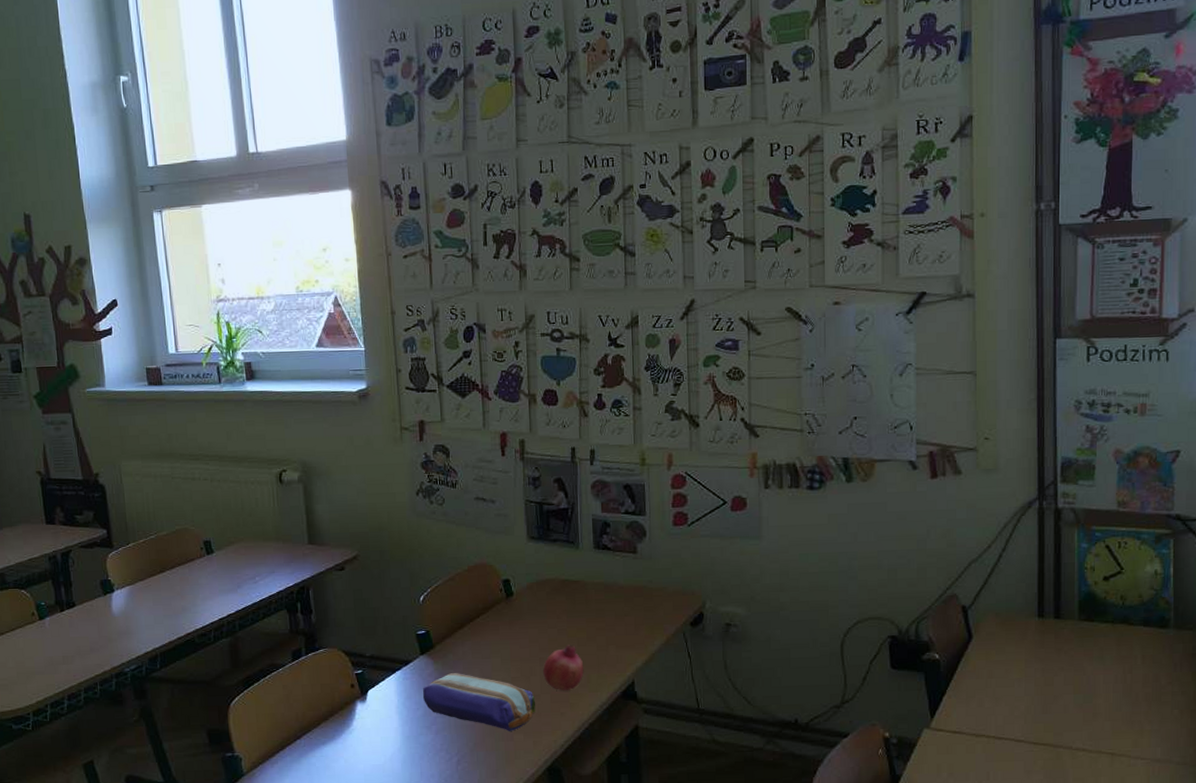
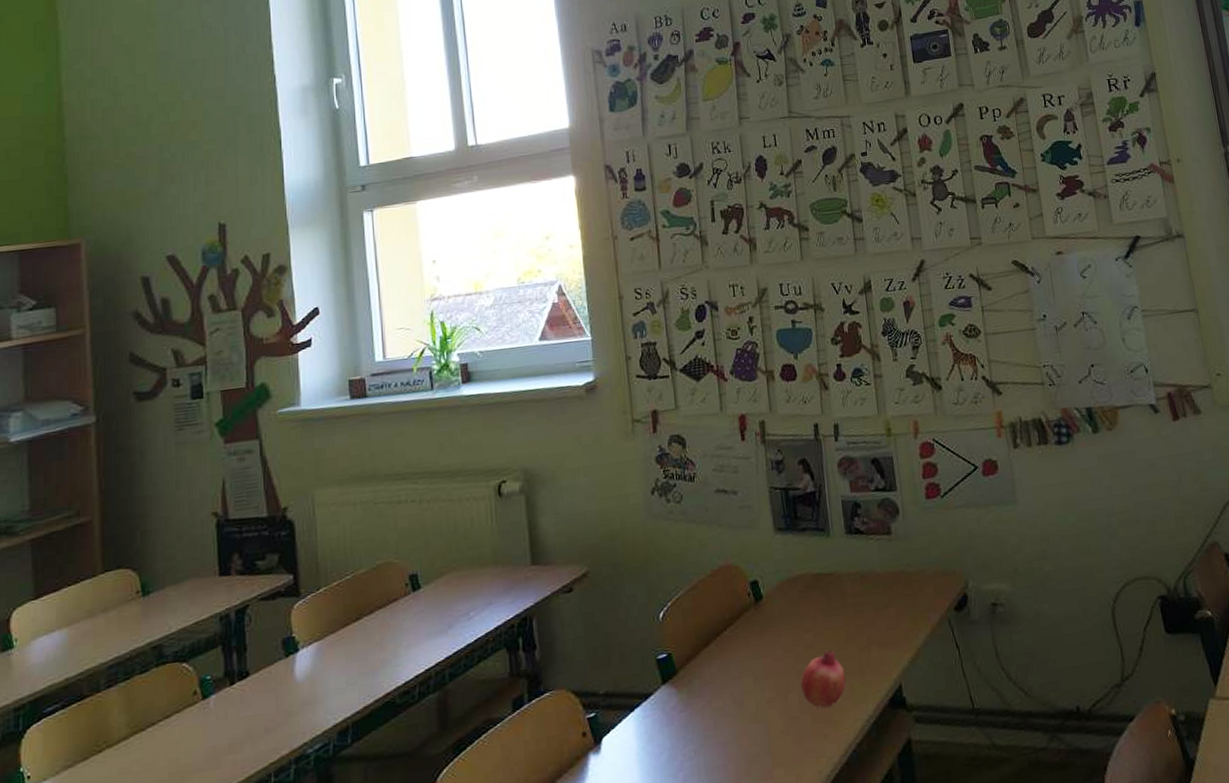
pencil case: present [423,673,536,731] -> none [666,701,796,767]

